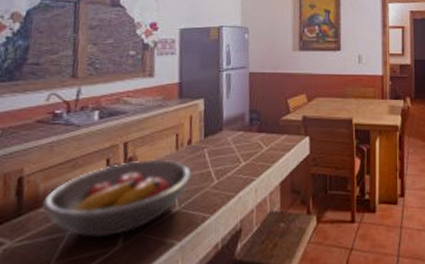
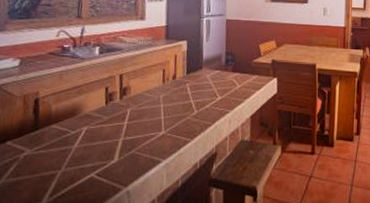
fruit bowl: present [42,159,193,237] -> none [54,90,177,151]

